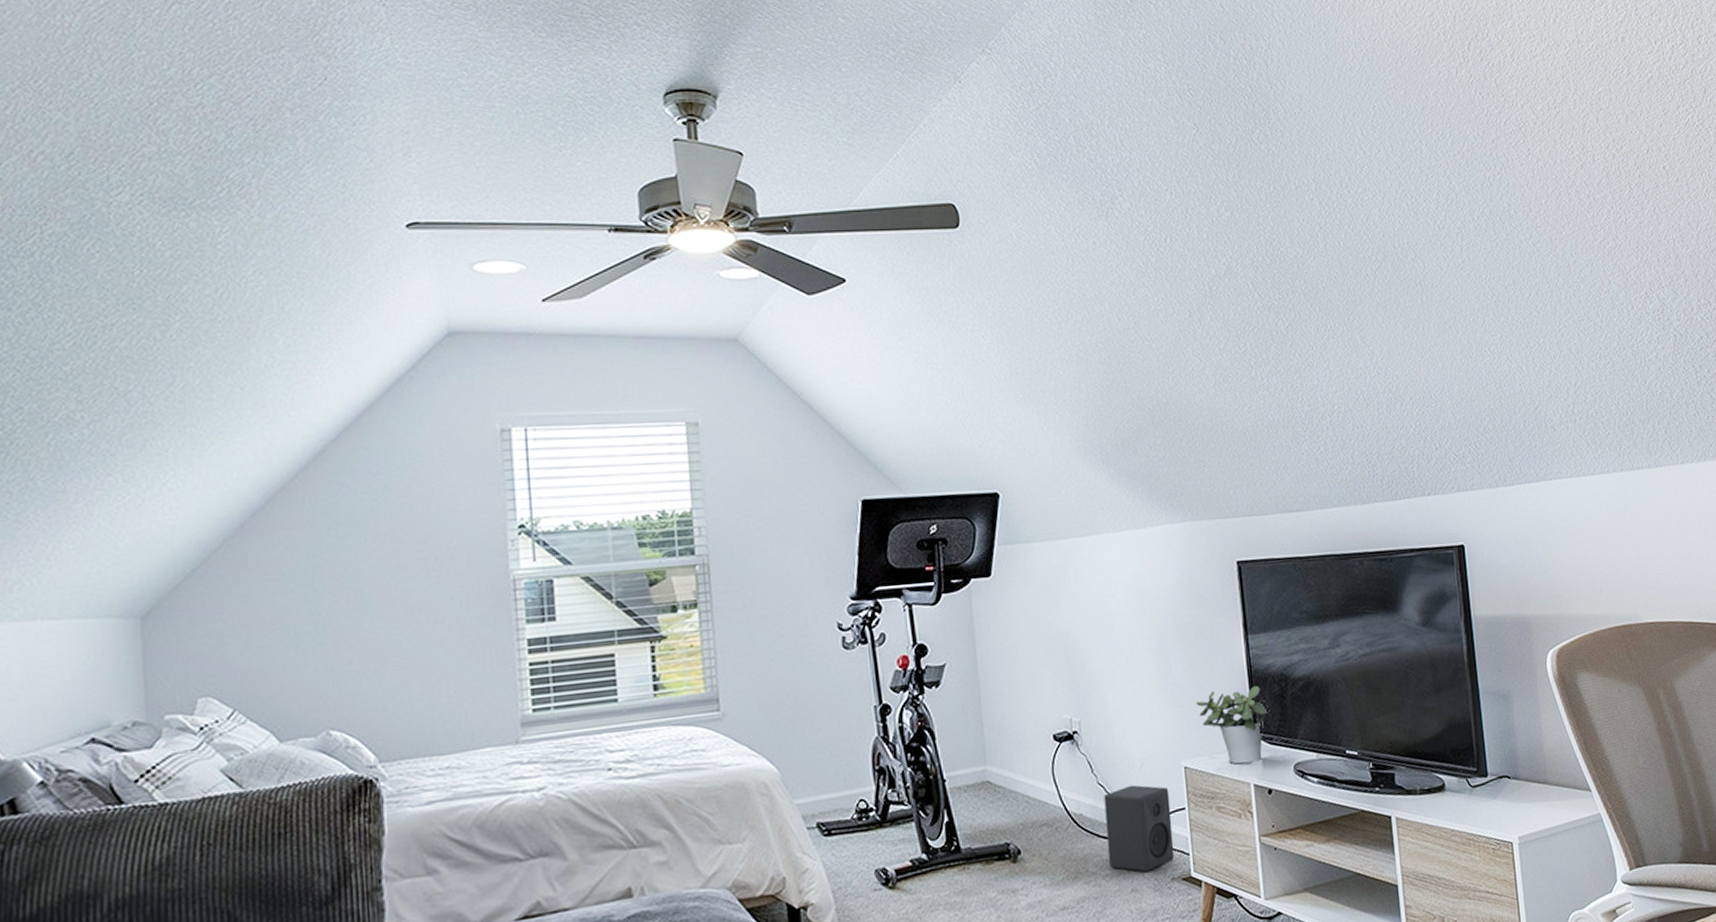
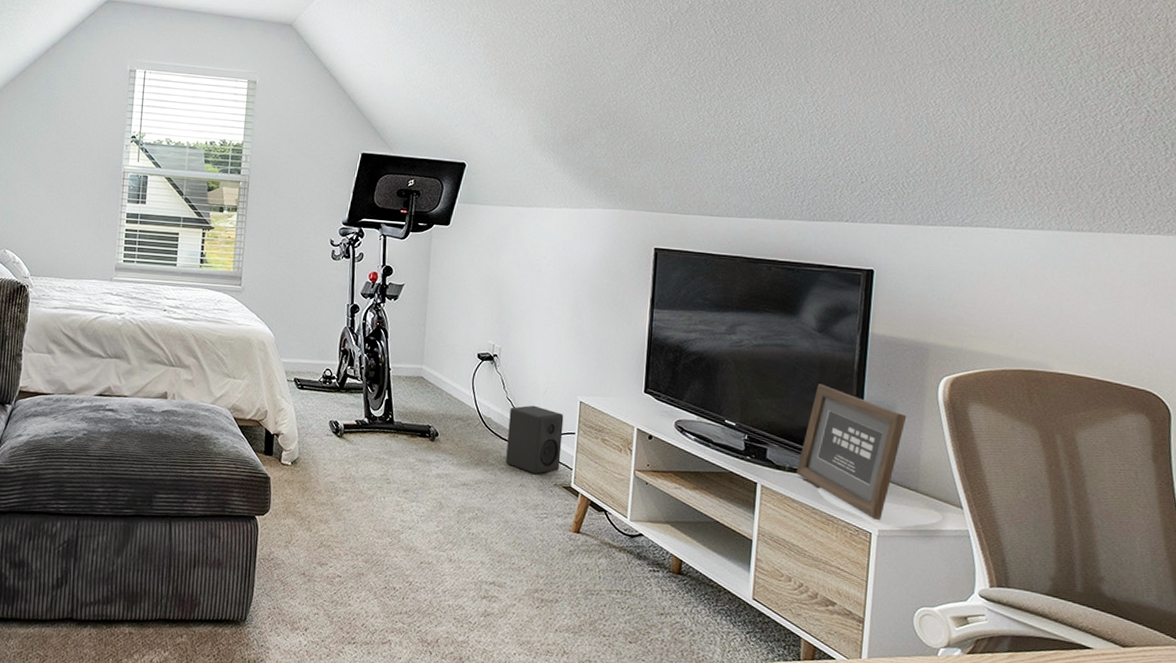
potted plant: present [1196,685,1271,765] -> none [598,347,663,411]
picture frame: none [1428,684,1523,827] -> present [796,383,907,521]

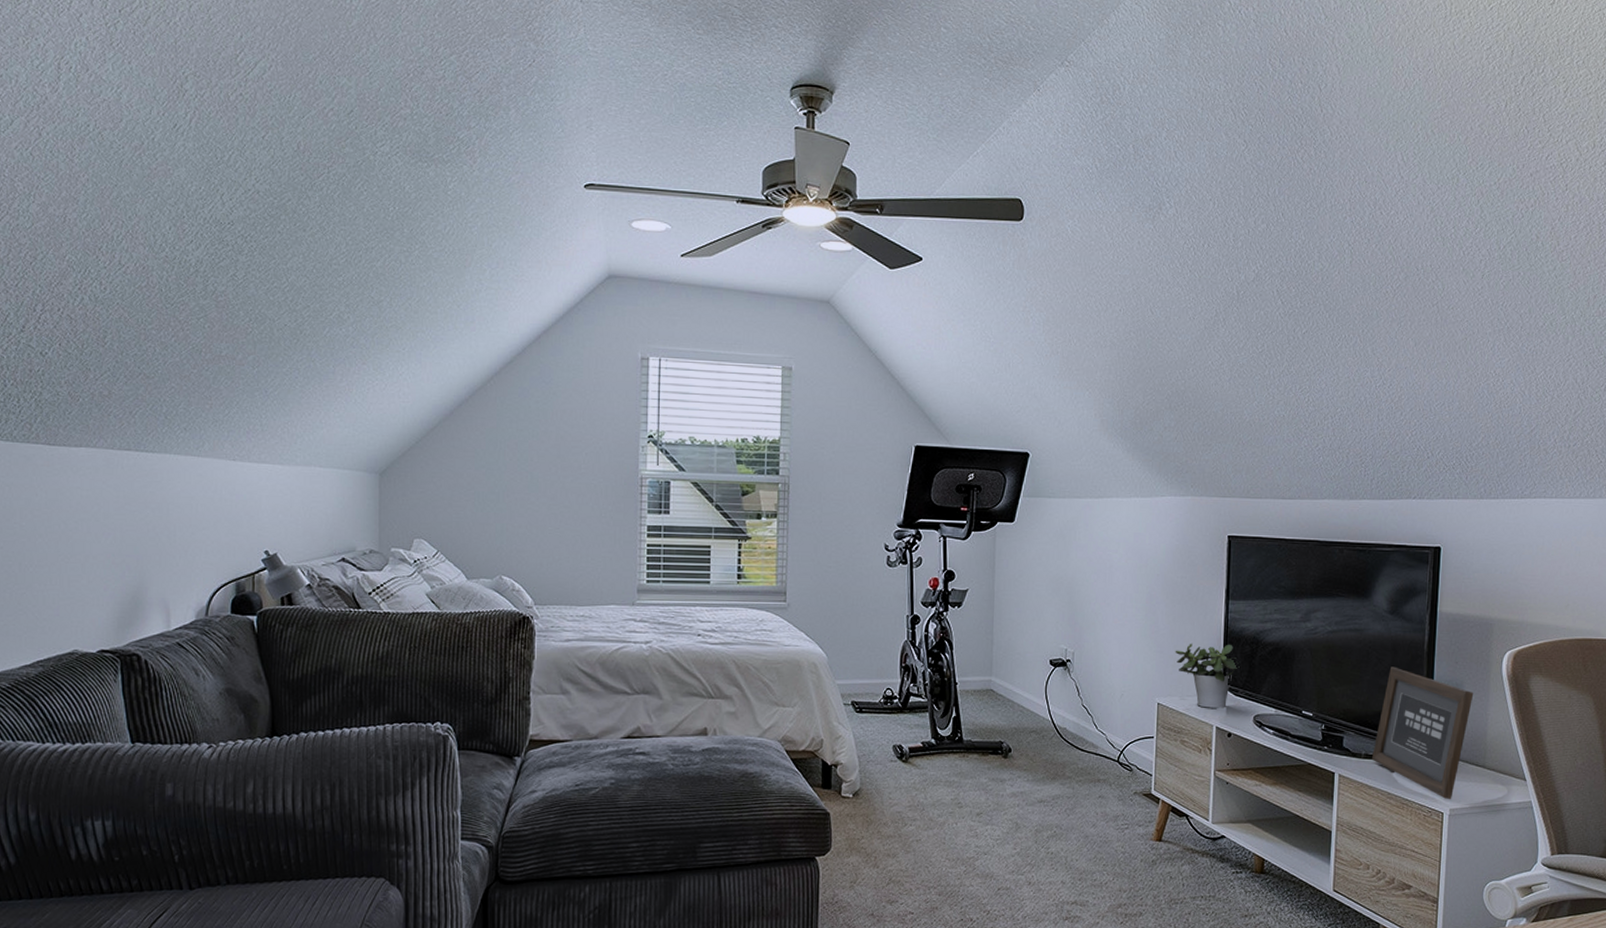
speaker: present [506,405,564,475] -> none [1083,711,1142,784]
potted plant: none [598,347,663,411] -> present [1175,643,1240,708]

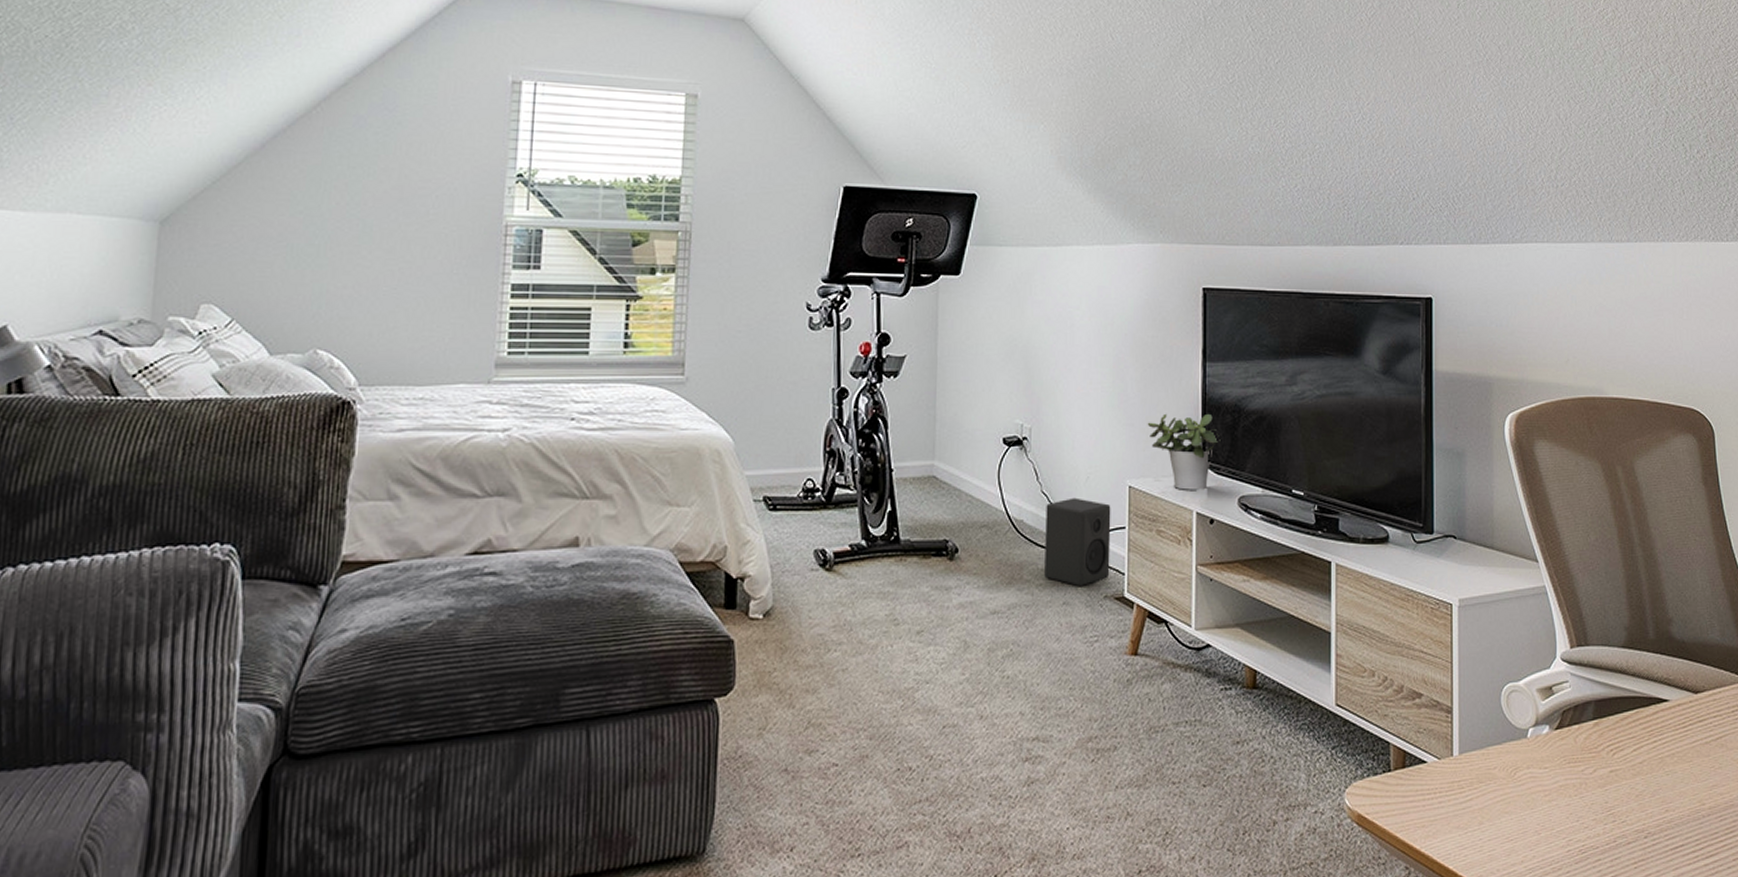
speaker: none [1083,711,1142,784] -> present [1044,497,1111,587]
picture frame: present [1372,666,1474,800] -> none [1372,435,1477,589]

